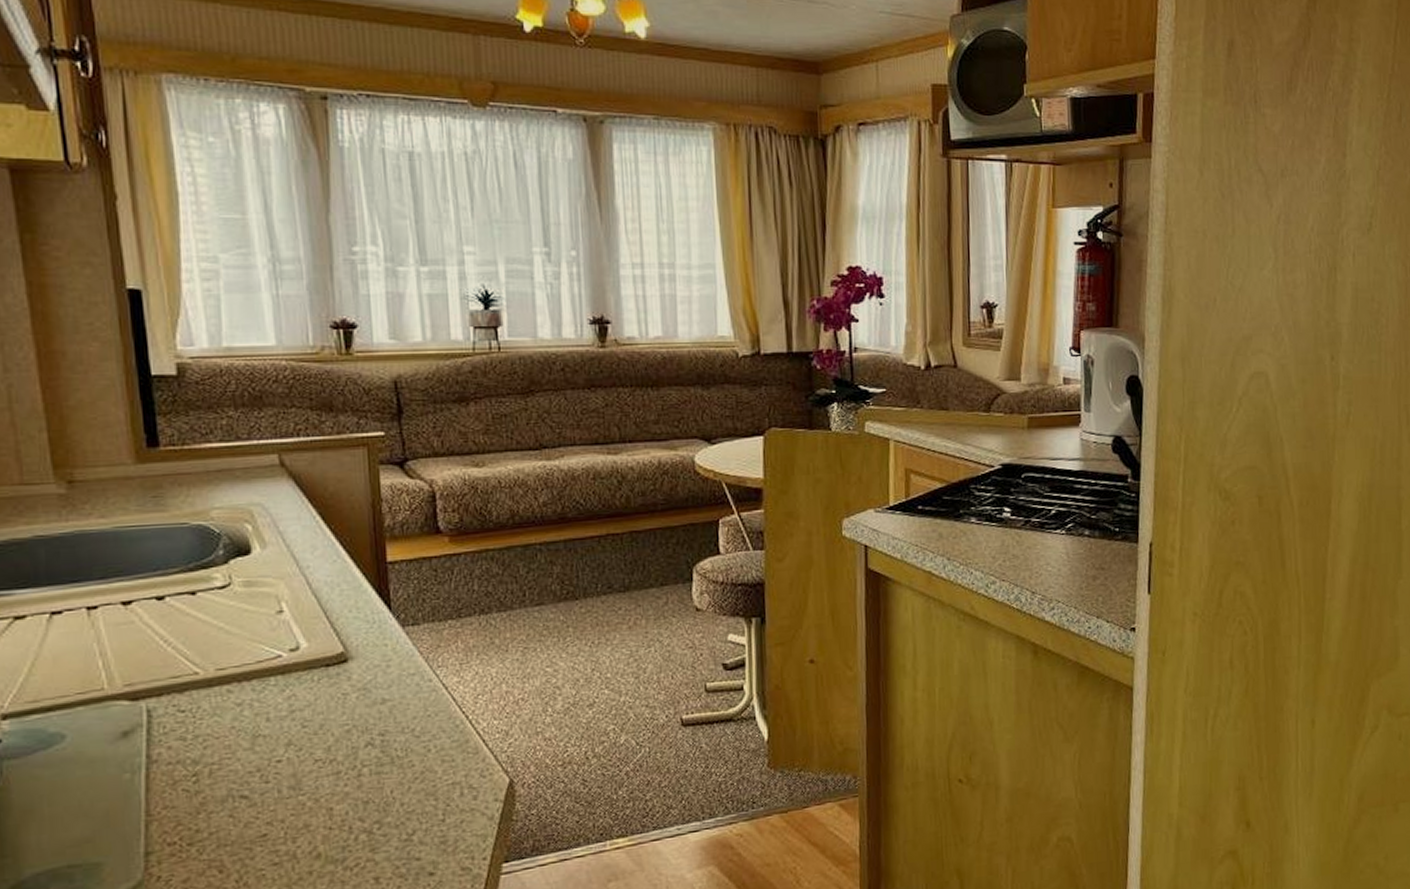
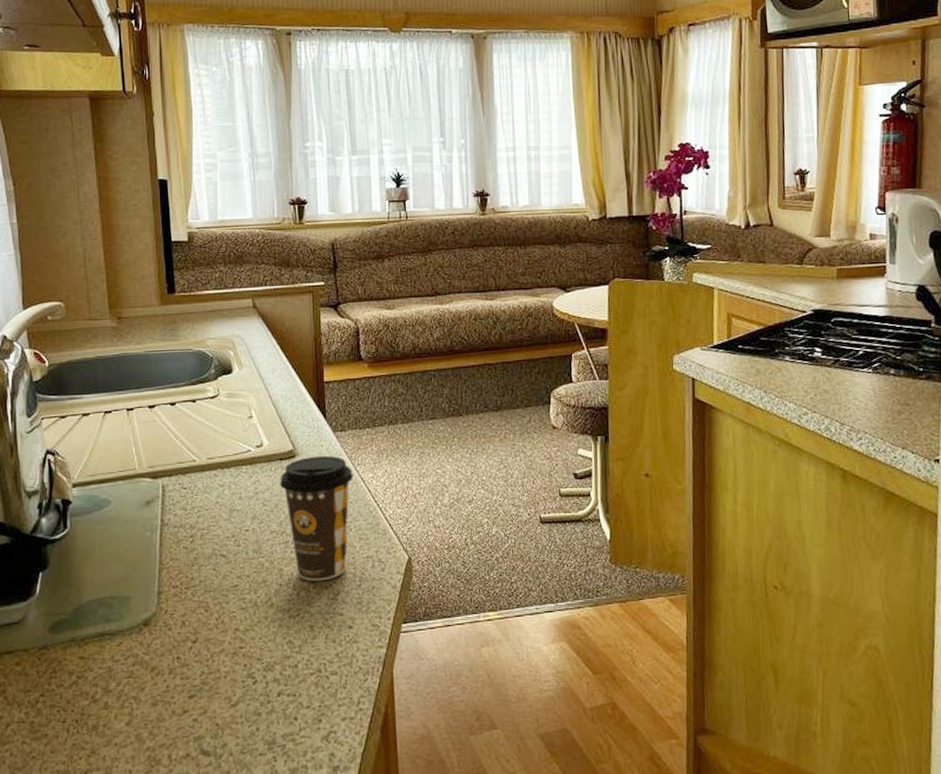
coffee cup: none [325,657,432,821] -> present [279,455,354,581]

